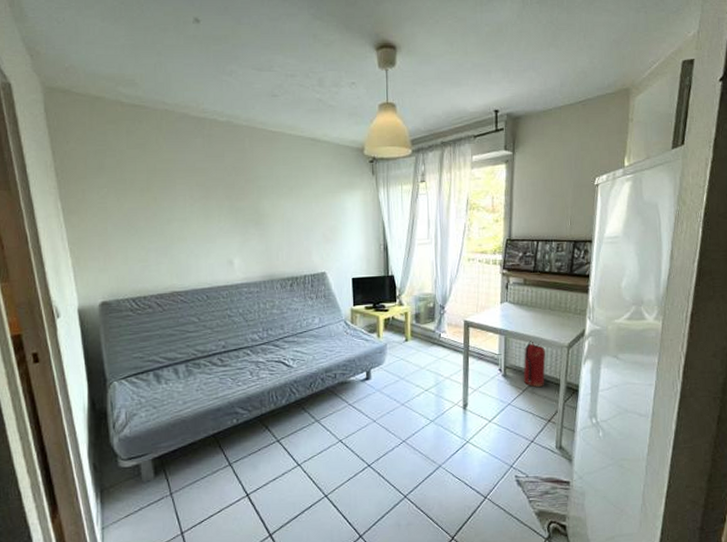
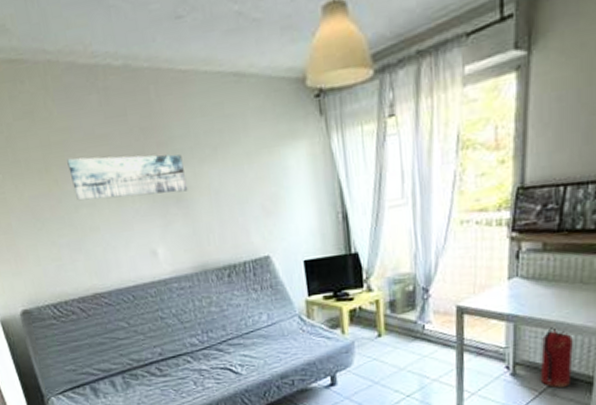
wall art: none [168,182,266,218] -> present [67,154,188,201]

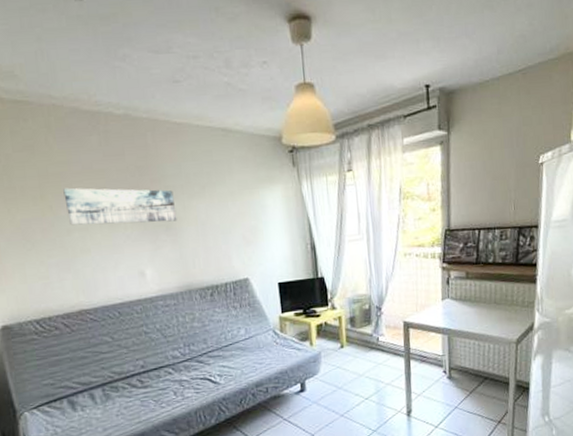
fire extinguisher: present [540,328,573,388] -> none [469,339,493,388]

